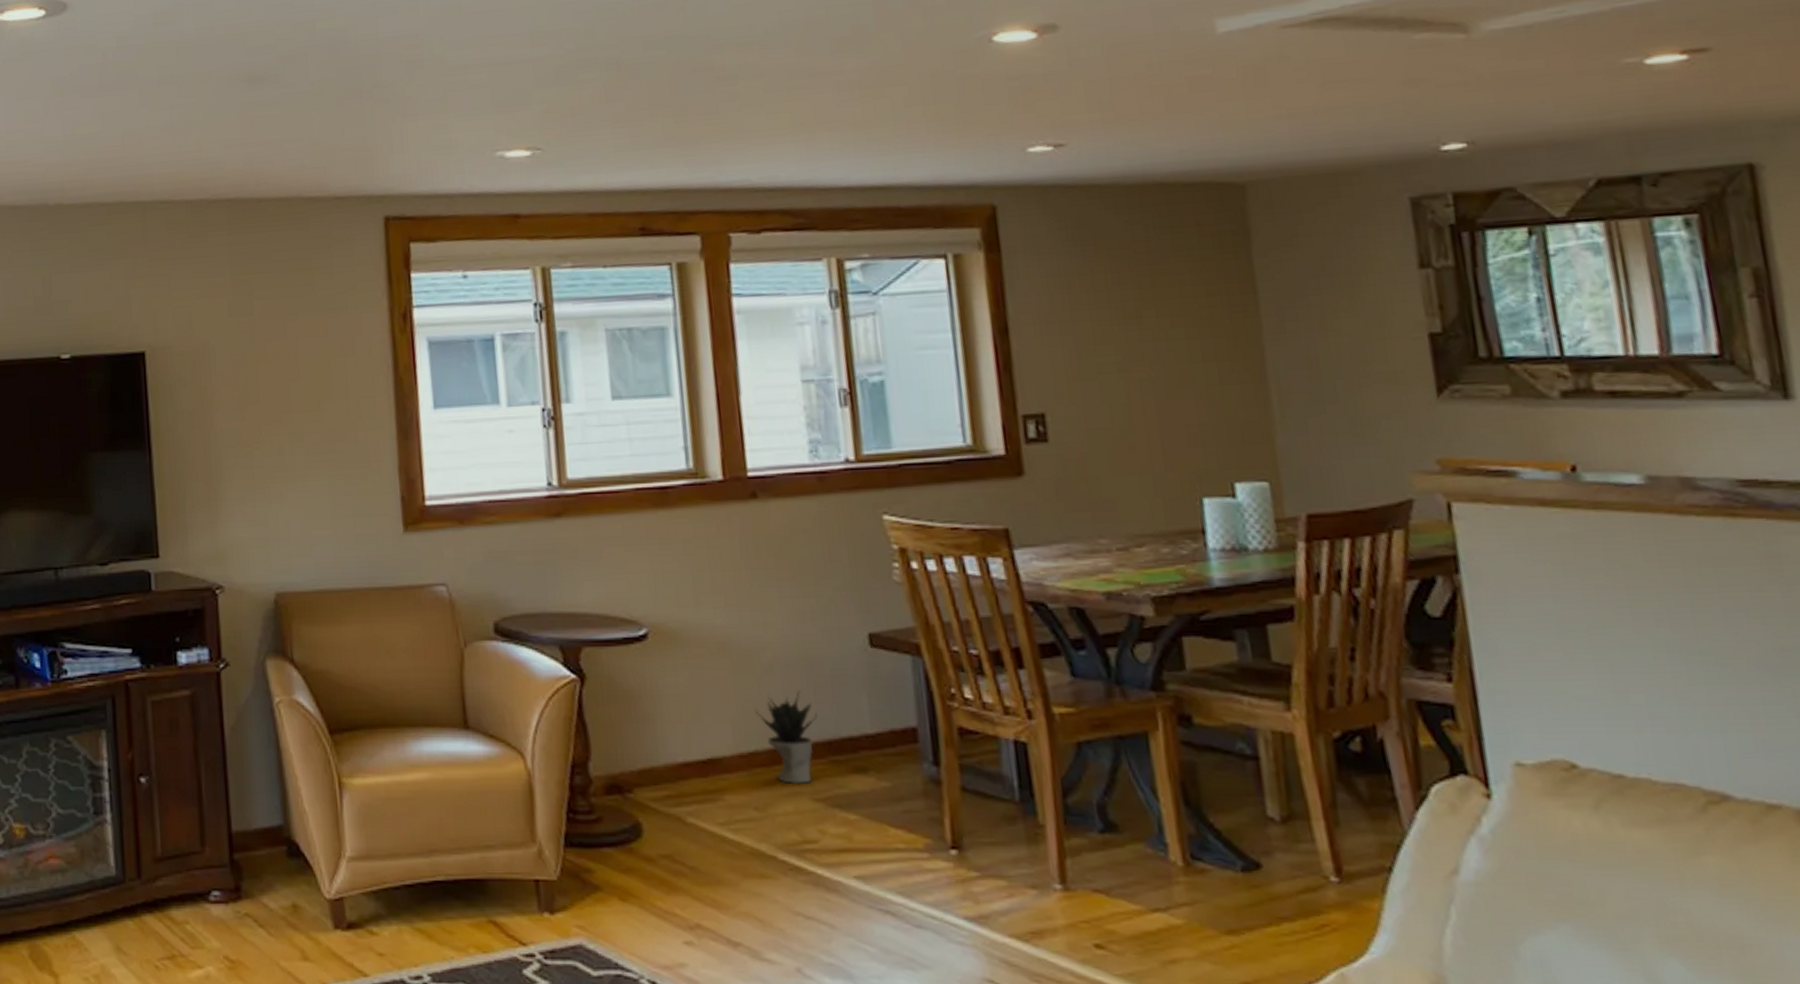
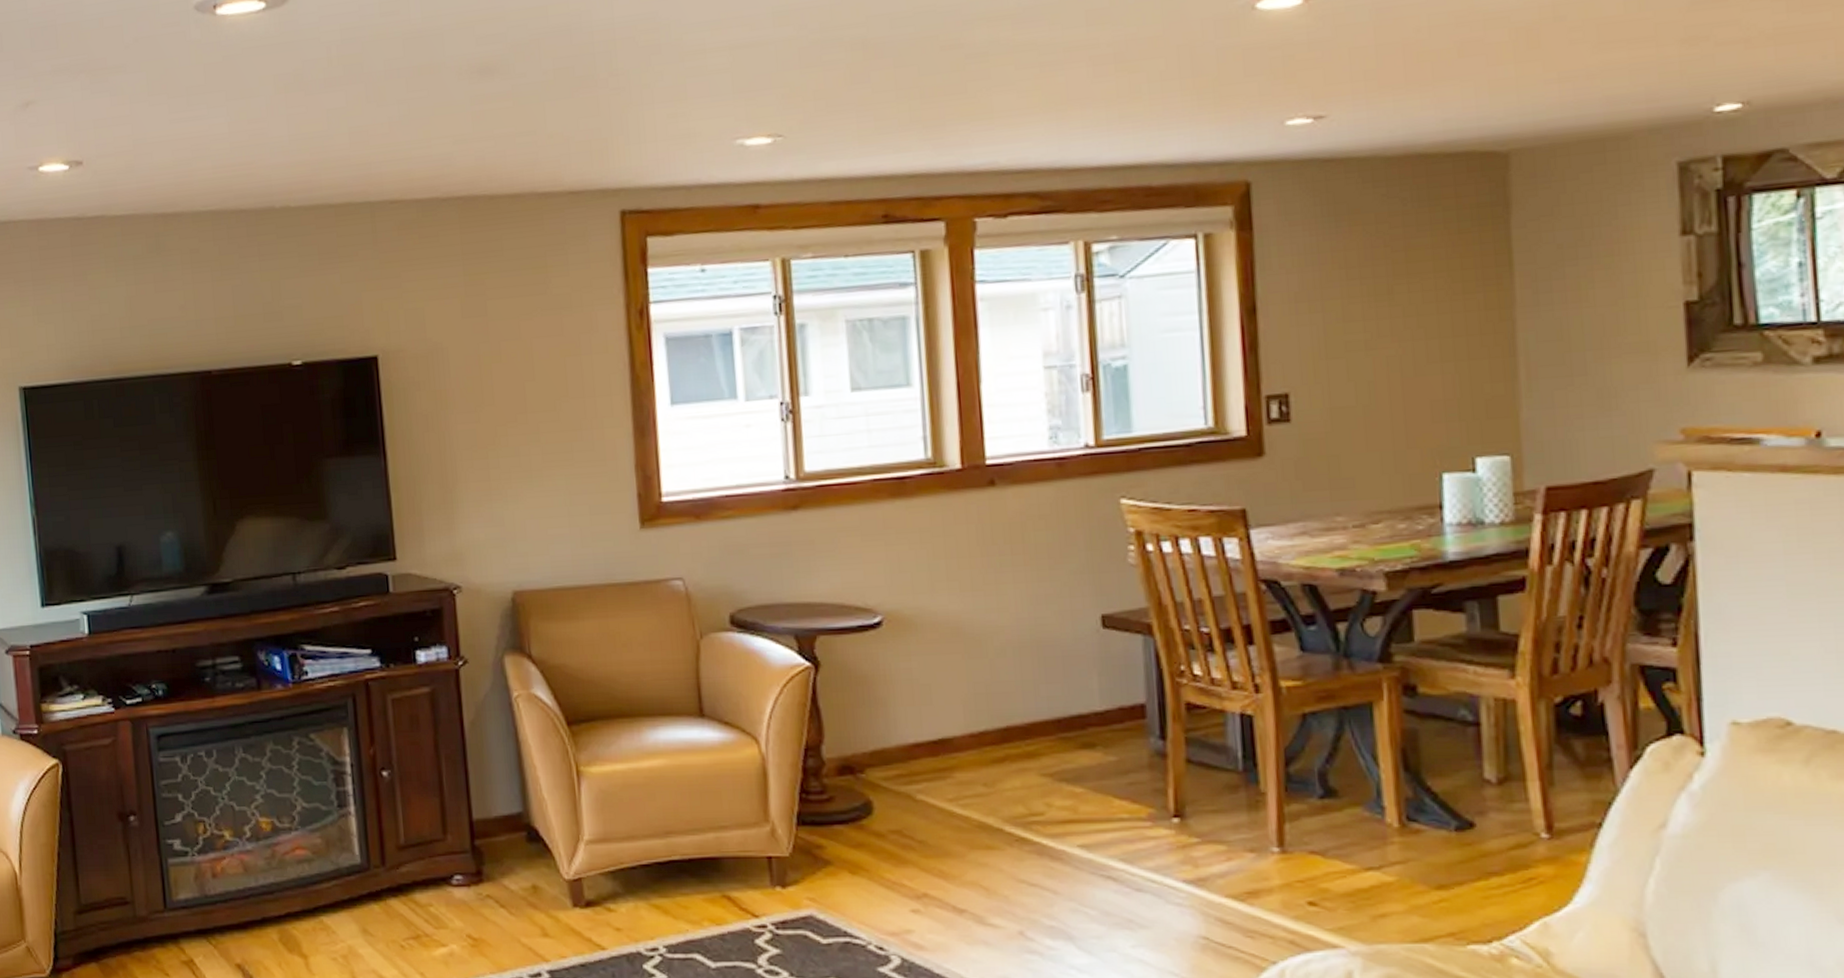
potted plant: present [754,690,818,784] -> none [985,671,1048,760]

